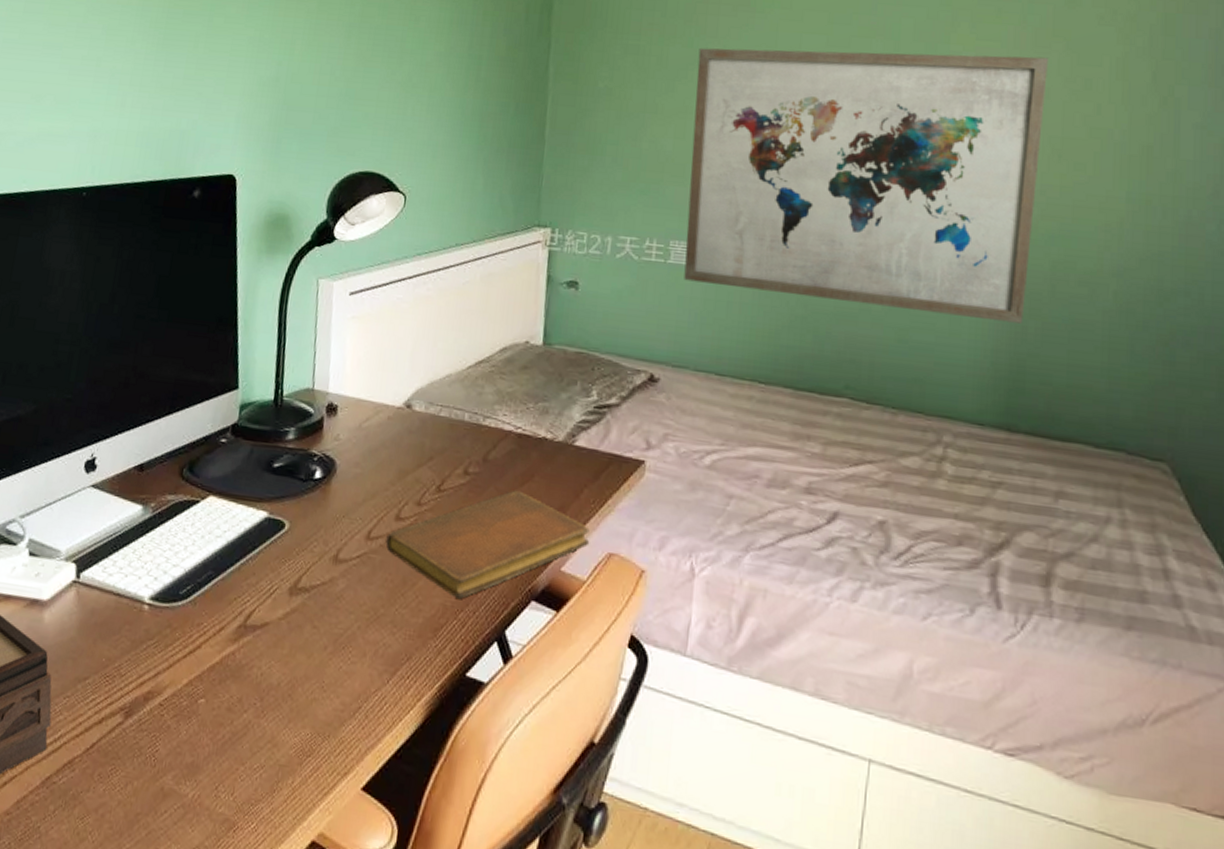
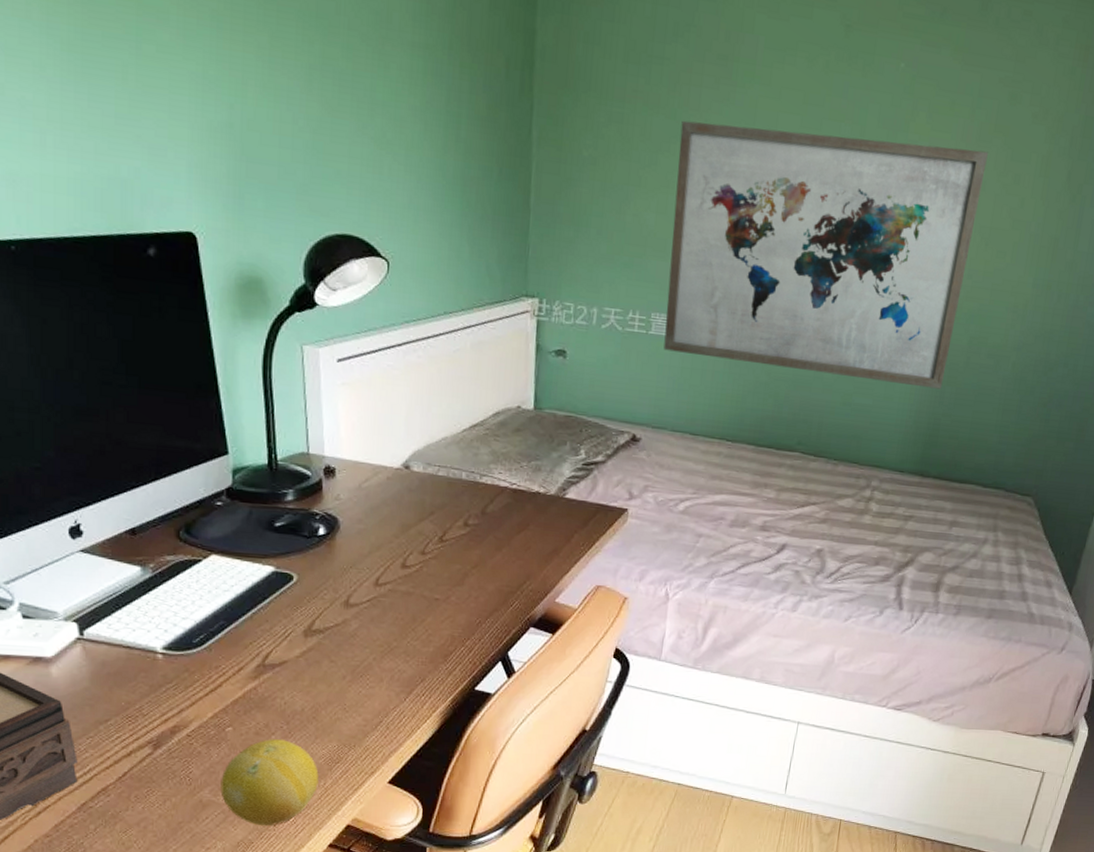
fruit: none [183,717,288,832] -> present [220,739,319,827]
notebook: present [385,490,590,599] -> none [394,537,580,630]

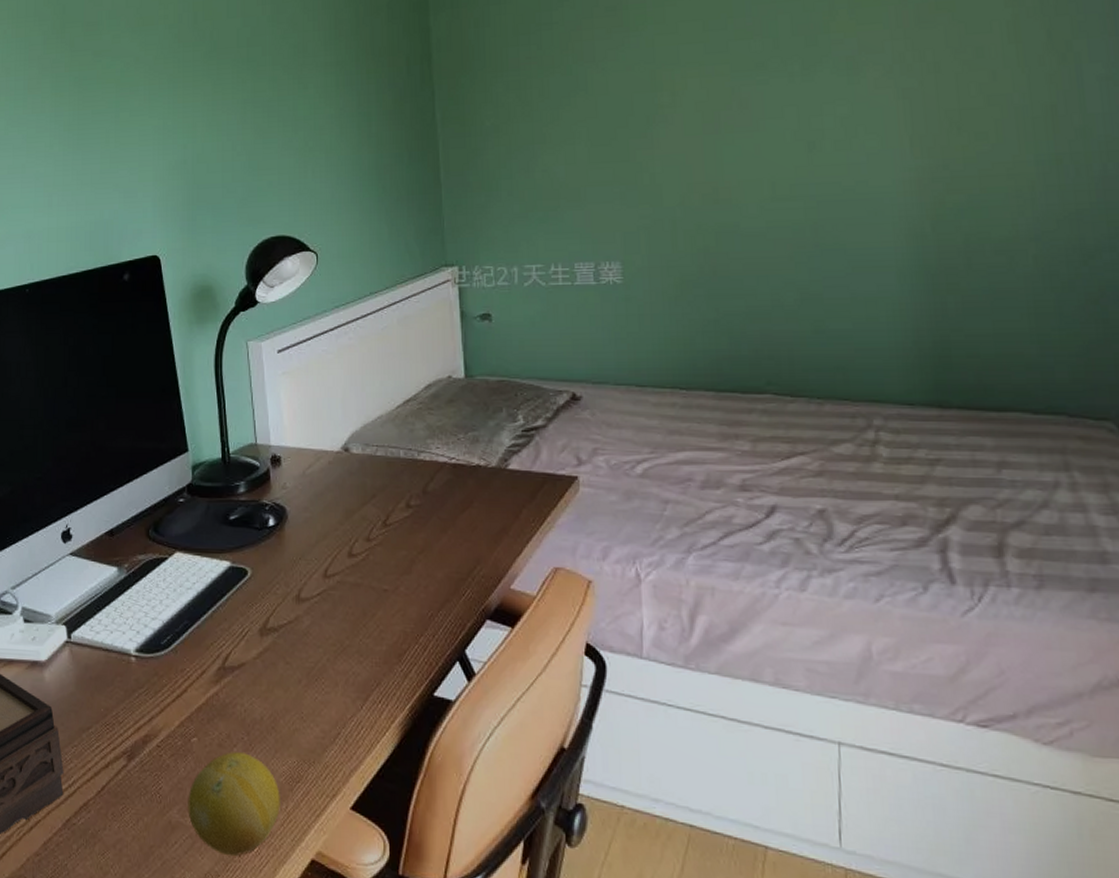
wall art: present [663,120,988,389] -> none [578,32,942,301]

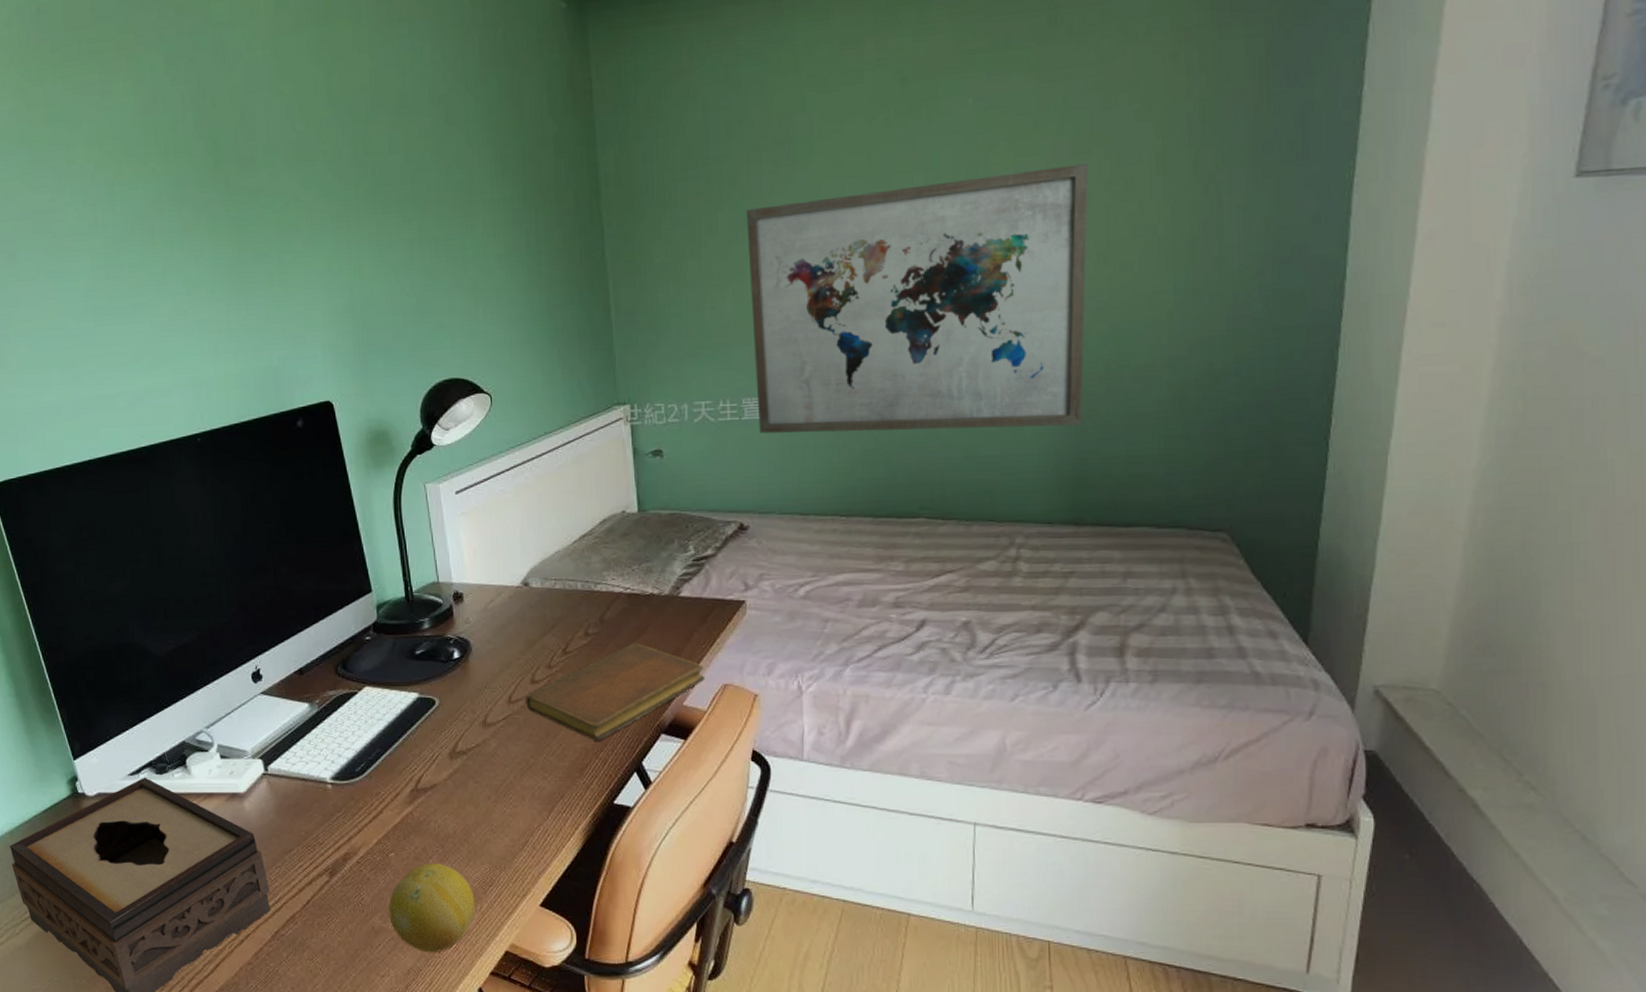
notebook: none [342,517,535,624] -> present [525,642,706,741]
wall art: none [578,32,942,301] -> present [746,163,1089,434]

